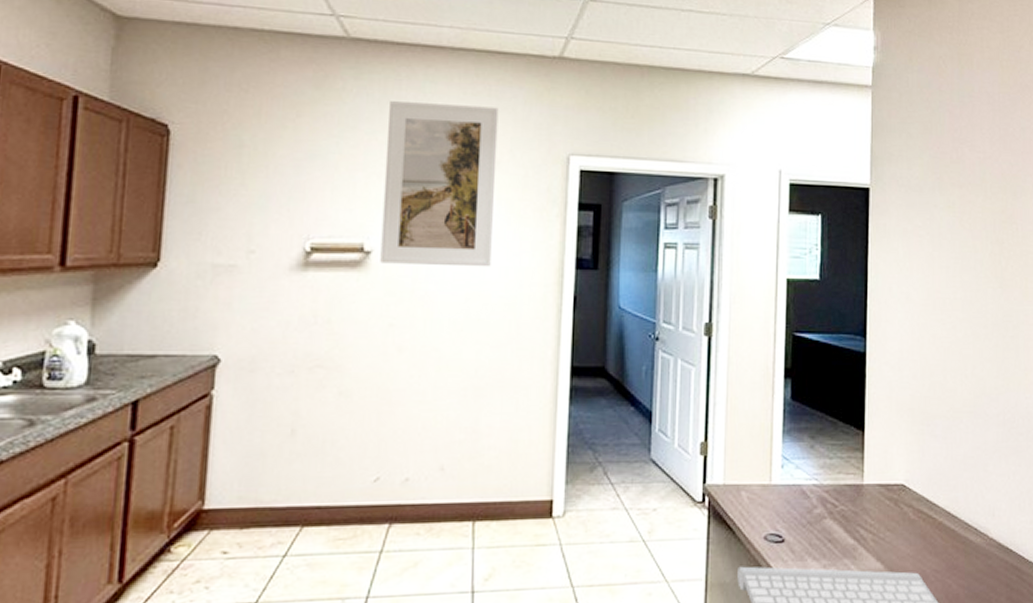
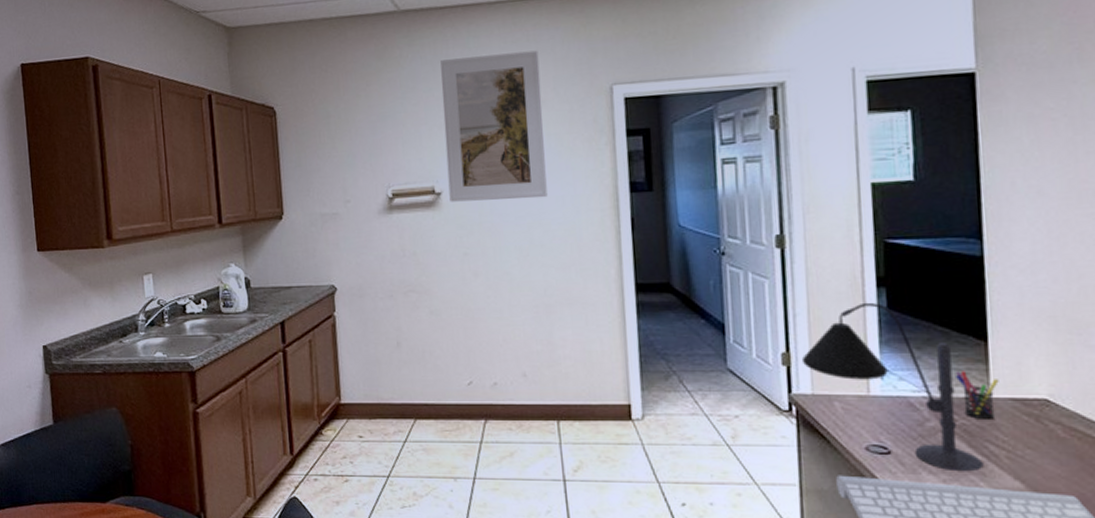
desk lamp: none [717,392,855,557] -> present [801,302,984,472]
pen holder: none [839,459,870,506] -> present [956,371,999,421]

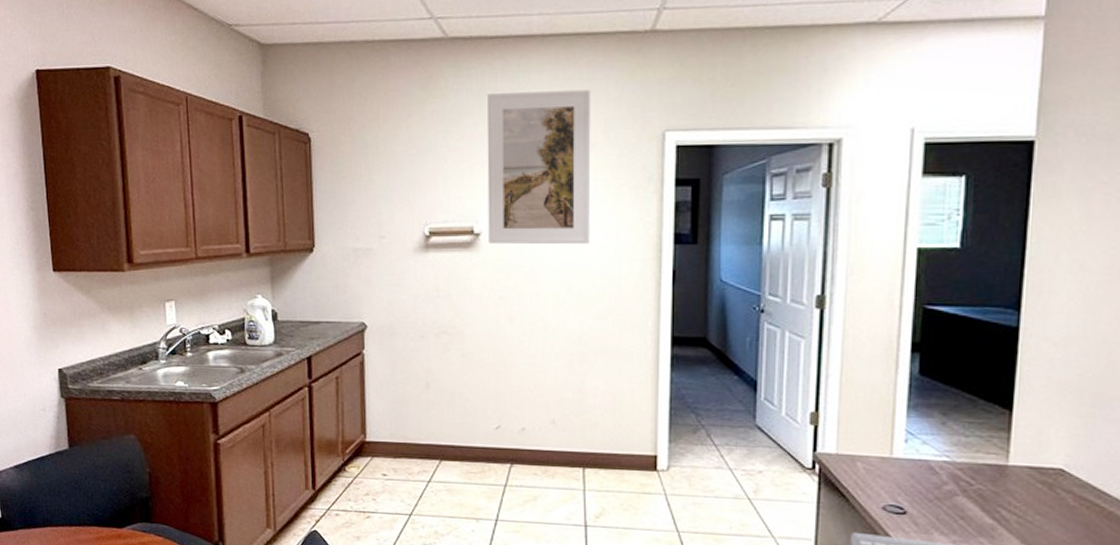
desk lamp: present [801,302,984,472] -> none [829,366,994,535]
pen holder: present [956,371,999,421] -> none [978,438,1019,487]

